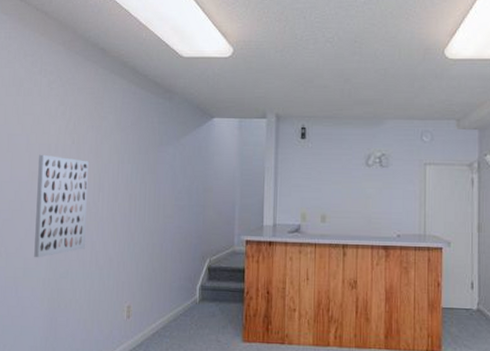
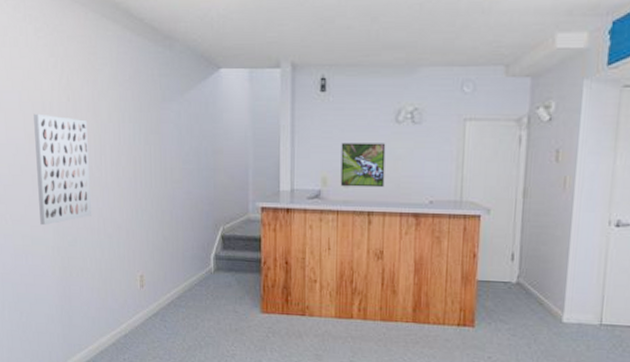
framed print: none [318,183,358,223] -> present [340,142,386,188]

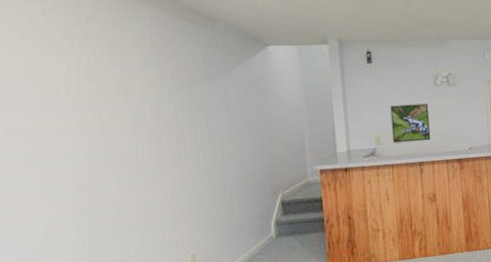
wall art: present [33,113,92,226] -> none [43,99,128,220]

